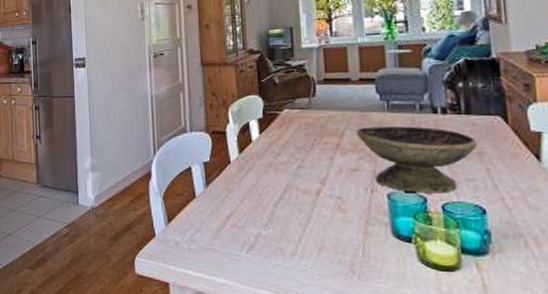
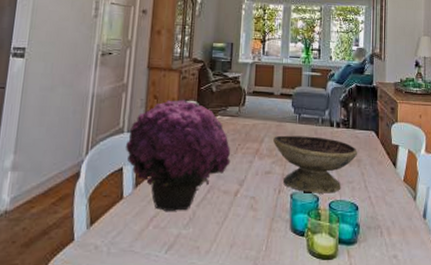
flower: none [190,94,307,211] -> present [125,99,231,211]

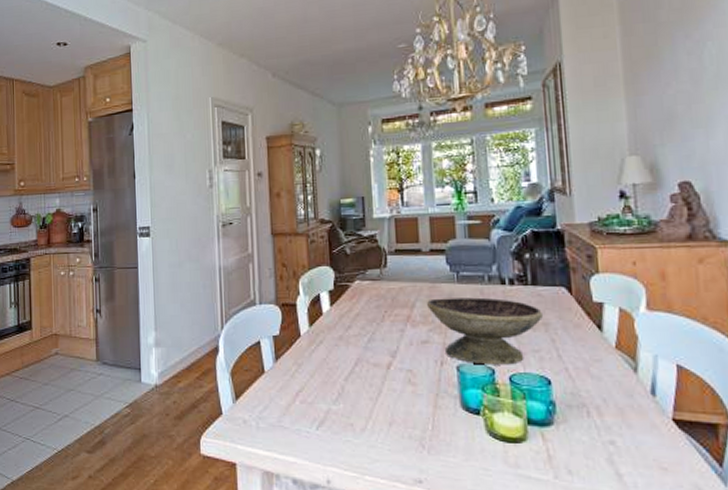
flower: present [125,99,231,211] -> none [259,265,378,386]

